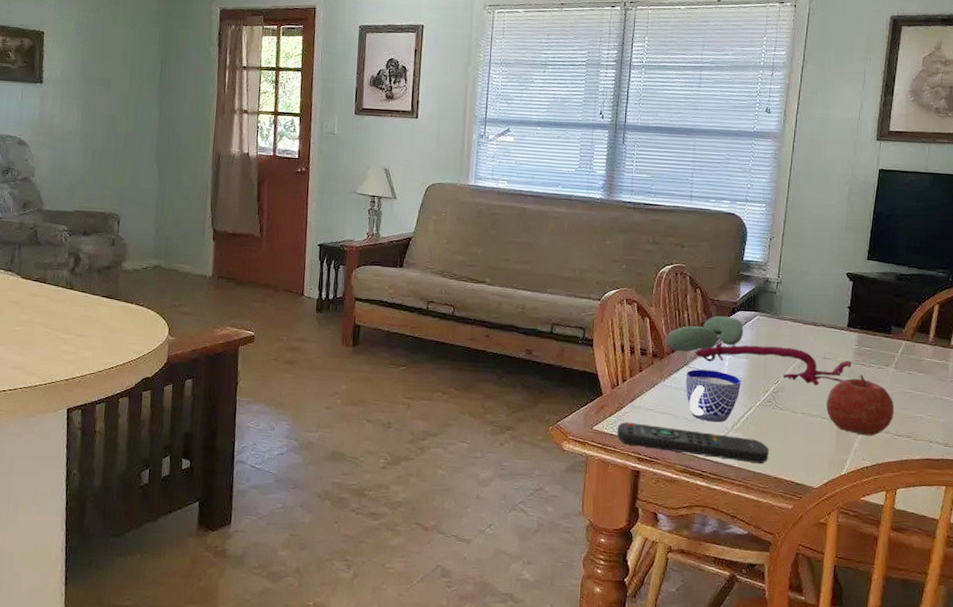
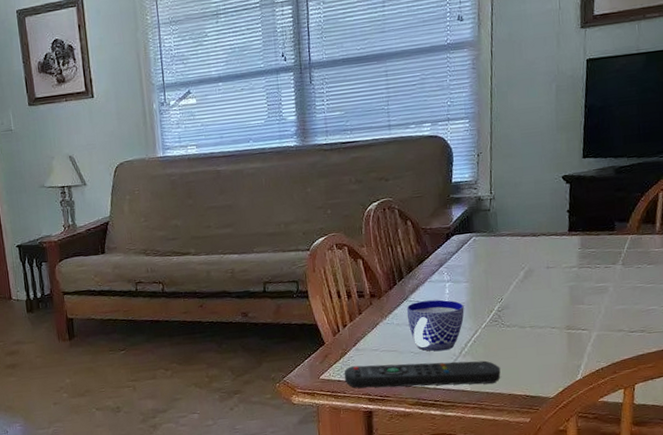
plant: present [666,315,852,386] -> none [382,243,577,297]
fruit: present [826,374,894,436] -> none [554,277,626,338]

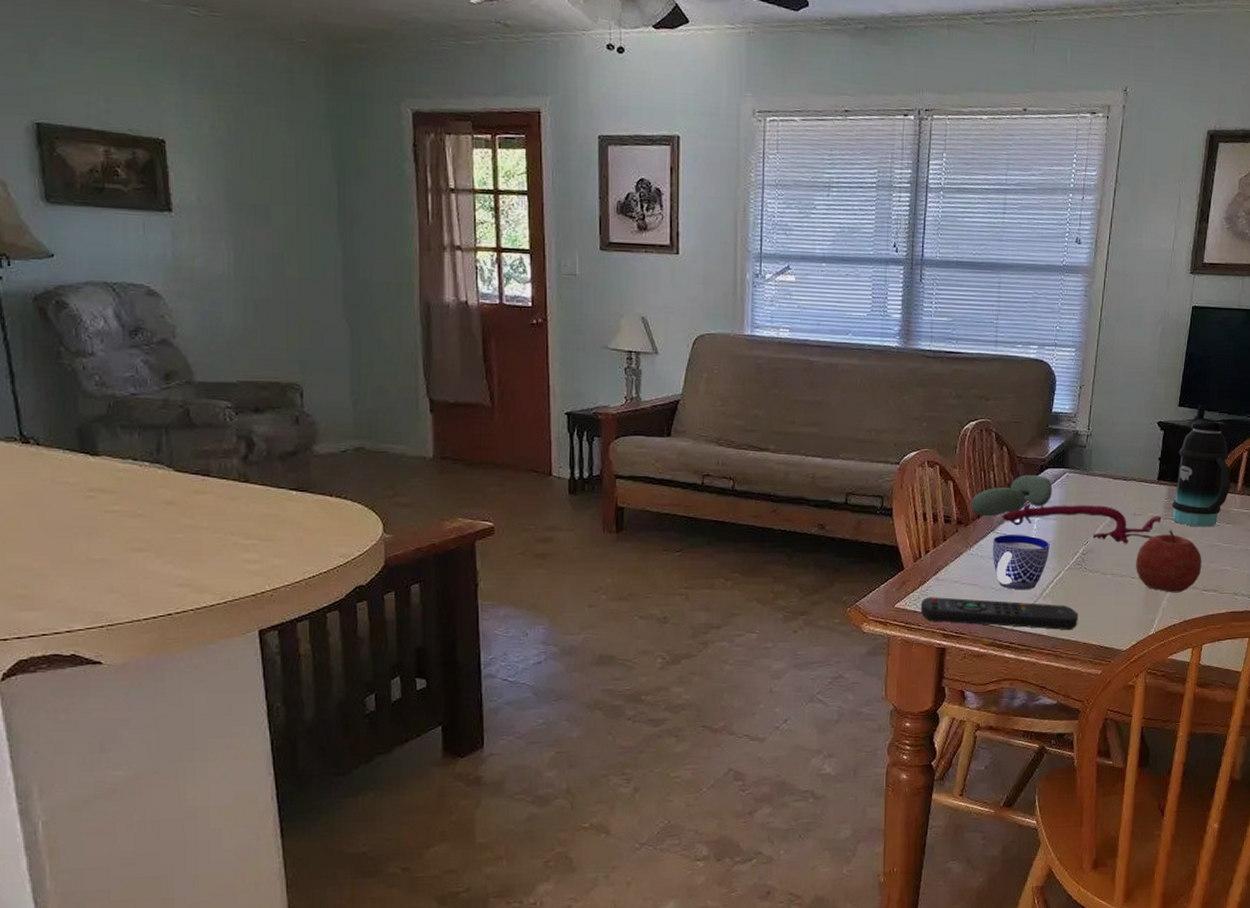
plant: none [382,243,577,297] -> present [971,474,1162,544]
fruit: none [554,277,626,338] -> present [1136,529,1202,593]
bottle: none [586,153,649,272] -> present [1172,405,1231,527]

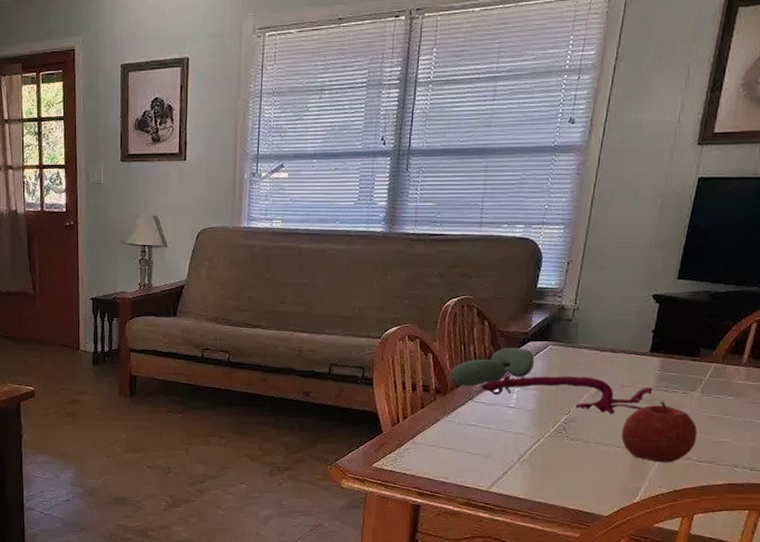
remote control: present [920,597,1078,630] -> none [397,459,557,494]
cup: present [992,535,1050,590] -> none [470,403,530,455]
bottle: present [1172,405,1231,527] -> none [665,277,736,399]

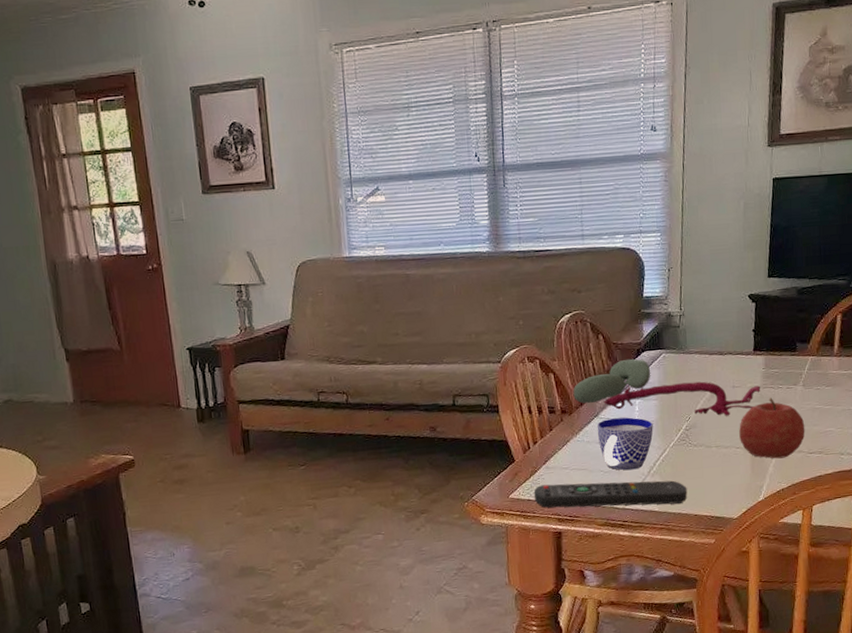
remote control: none [397,459,557,494] -> present [533,480,688,508]
cup: none [470,403,530,455] -> present [597,417,653,471]

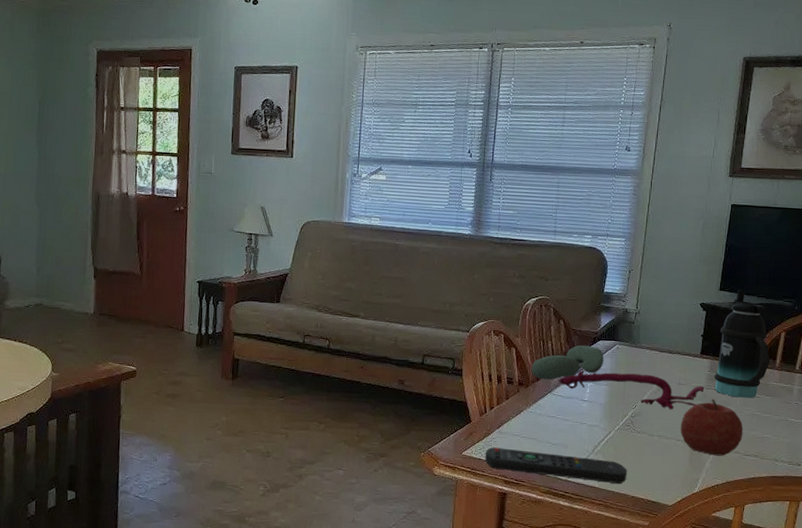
cup: present [597,417,653,471] -> none [549,396,601,446]
bottle: none [769,273,828,393] -> present [714,290,770,398]

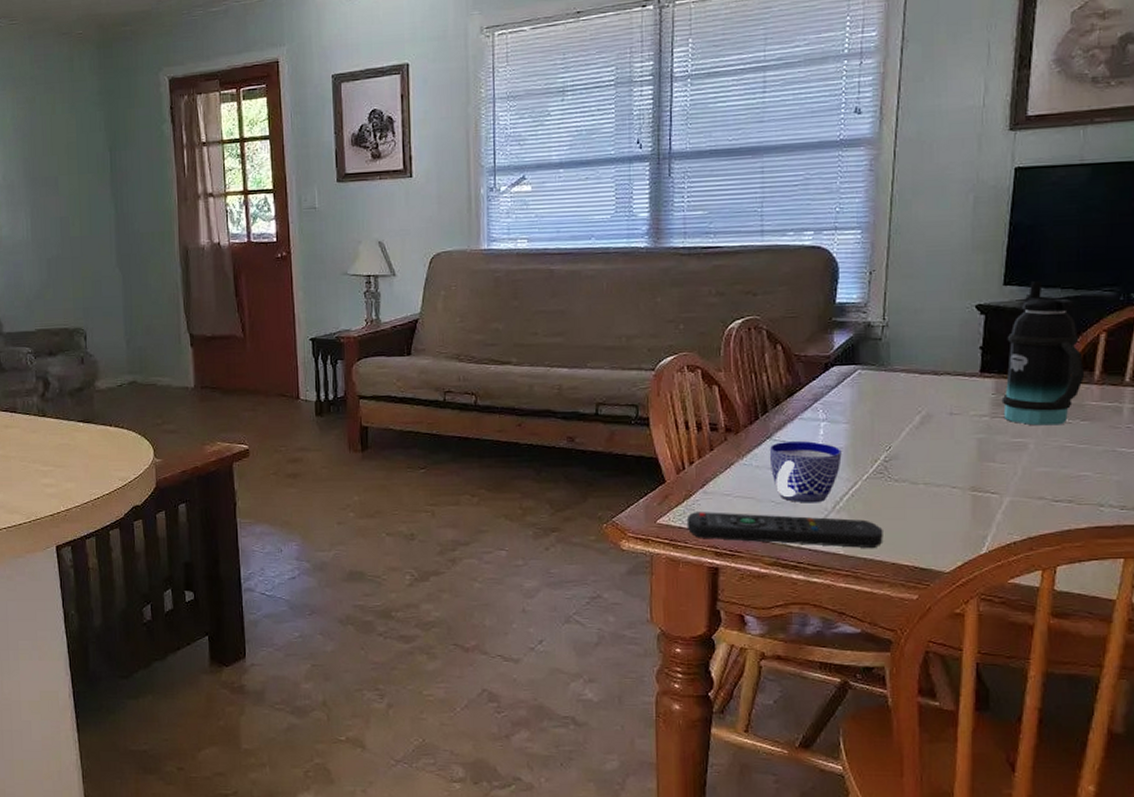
plant: present [531,345,705,410] -> none [741,373,989,448]
cup: none [549,396,601,446] -> present [769,441,842,503]
fruit: present [681,399,743,456] -> none [957,430,1049,505]

